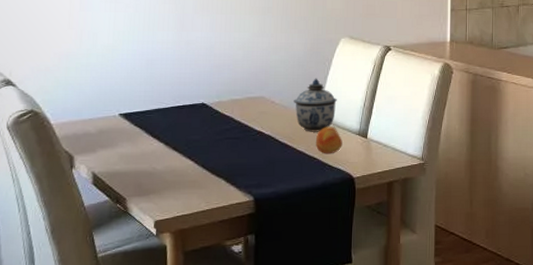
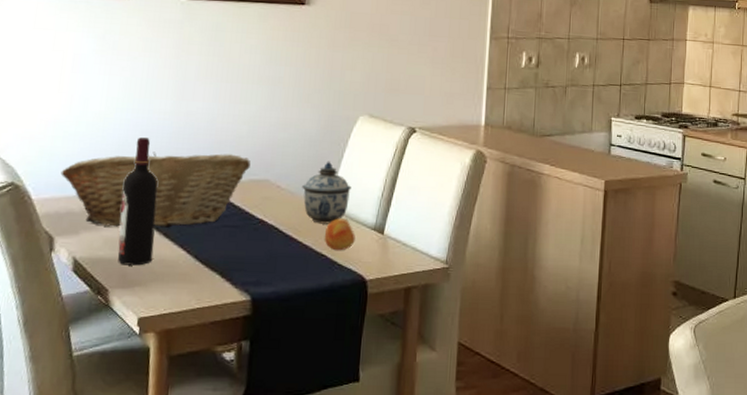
fruit basket: none [76,76,247,144] -> present [60,151,251,228]
wine bottle: none [132,65,165,177] -> present [117,137,158,266]

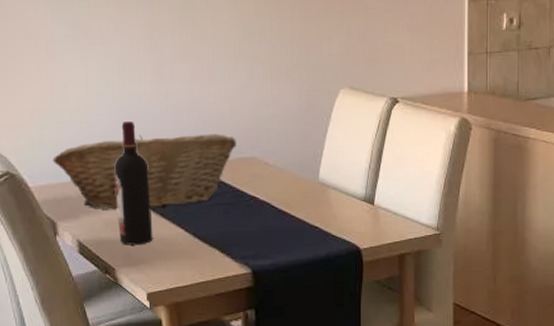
lidded jar: present [302,161,352,224] -> none [290,135,338,198]
fruit: present [324,218,355,251] -> none [316,191,346,223]

